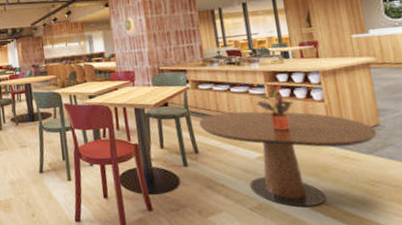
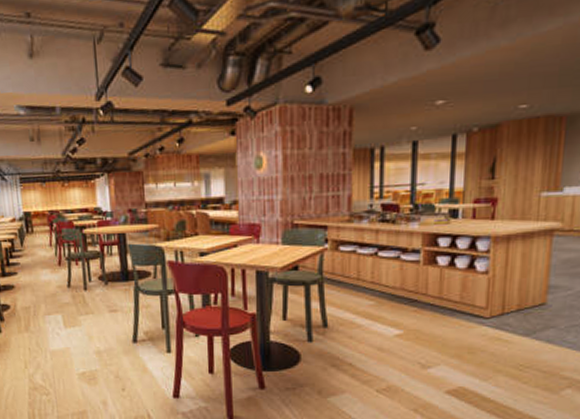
dining table: present [198,111,378,207] -> none [332,281,541,391]
potted plant: present [253,85,294,131] -> none [404,251,452,305]

